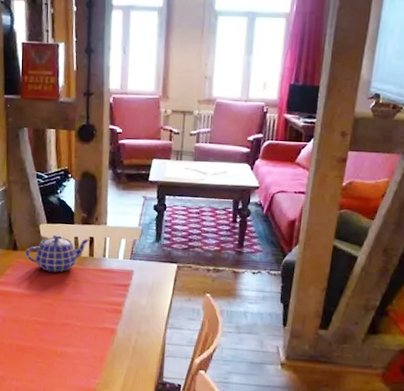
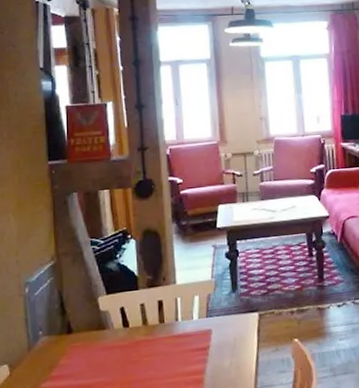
teapot: present [25,235,90,272] -> none [82,303,158,351]

